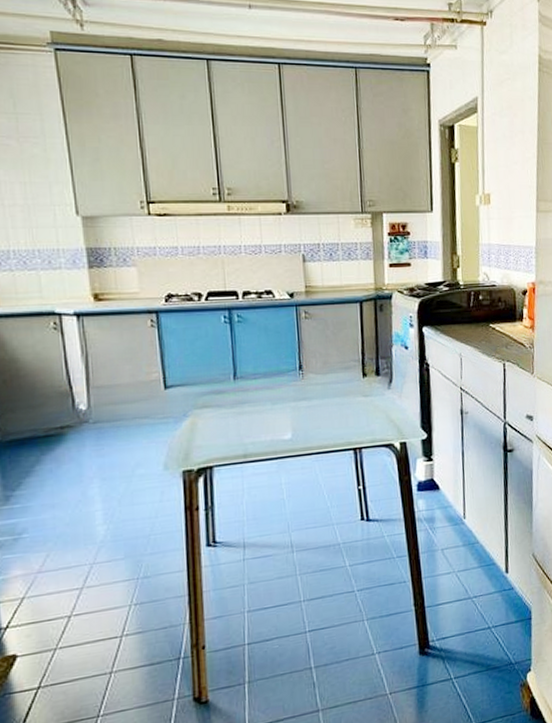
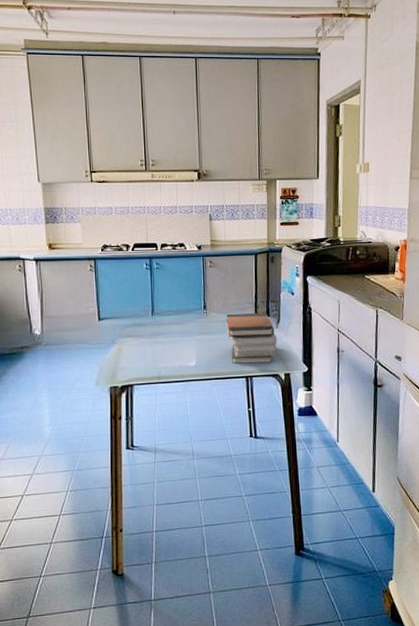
book stack: none [327,372,391,435] -> present [226,313,278,364]

